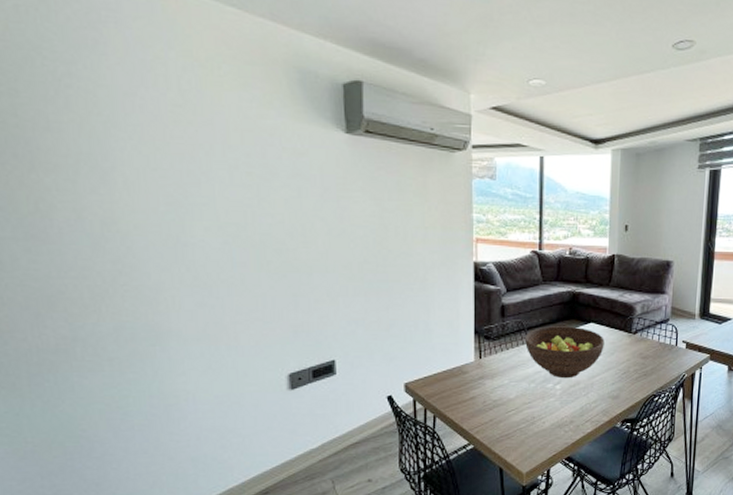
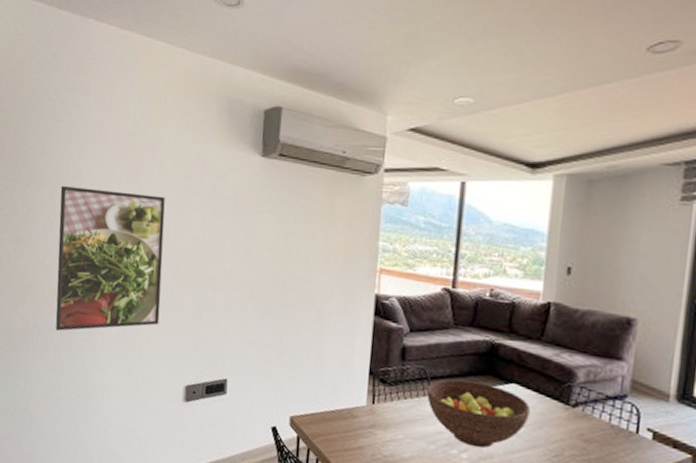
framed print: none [84,169,248,341] -> present [55,186,165,332]

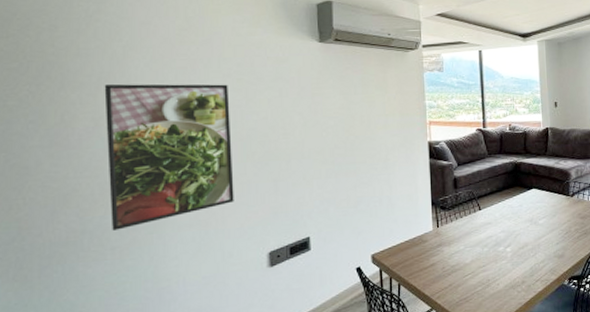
fruit bowl: present [427,379,530,448] -> none [476,193,547,242]

